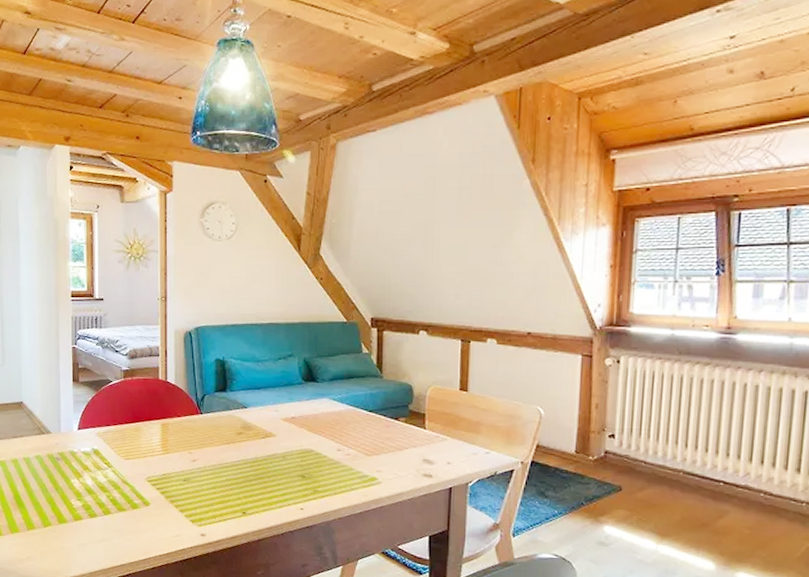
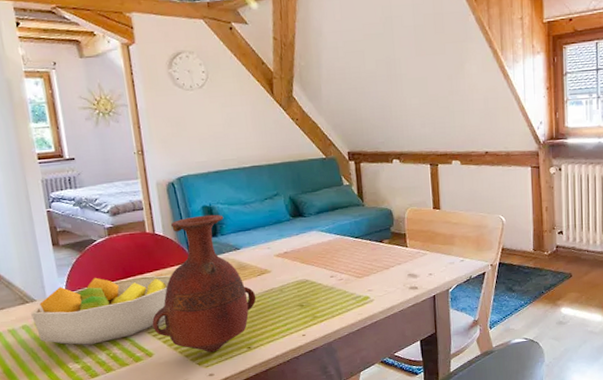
fruit bowl: none [45,417,177,484] -> present [31,275,171,345]
vase: none [153,368,258,512] -> present [152,214,257,353]

